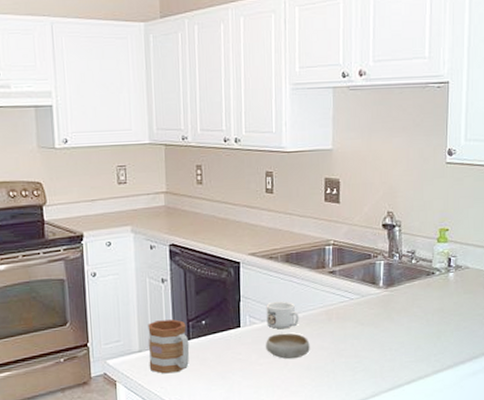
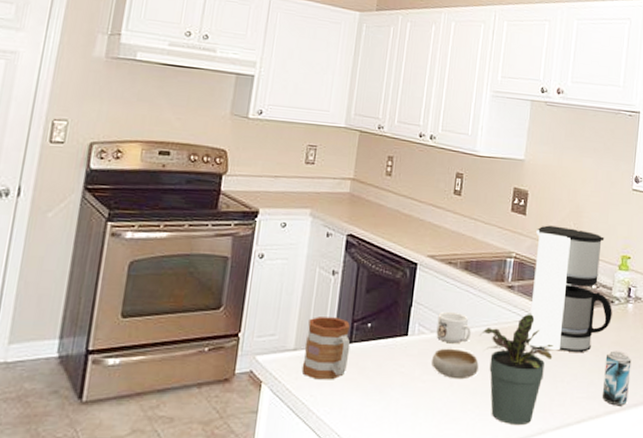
potted plant: none [308,294,380,391] -> present [480,314,555,424]
coffee maker: none [352,209,434,324] -> present [527,225,612,352]
beer can: none [429,317,456,365] -> present [602,350,632,406]

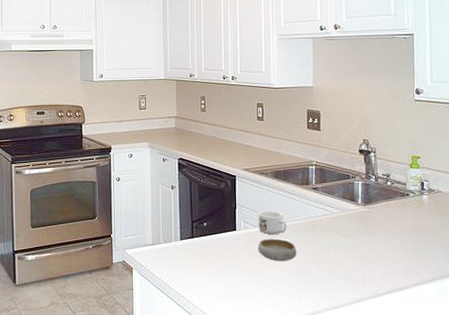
mug: present [302,317,351,380] -> none [159,220,193,265]
potted plant: present [480,314,555,424] -> none [294,209,360,295]
coffee maker: present [527,225,612,352] -> none [332,137,409,237]
beer can: present [602,350,632,406] -> none [407,234,433,279]

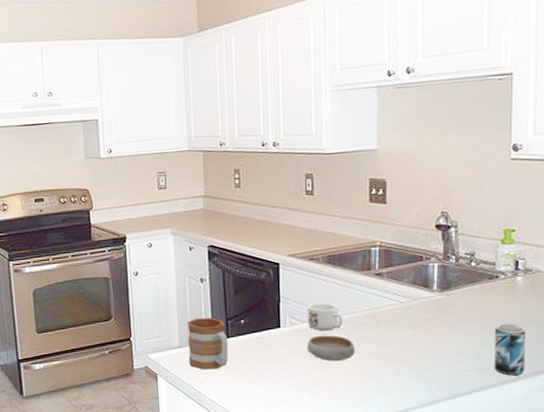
mug: none [159,220,193,265] -> present [187,318,229,370]
beer can: none [407,234,433,279] -> present [493,323,526,376]

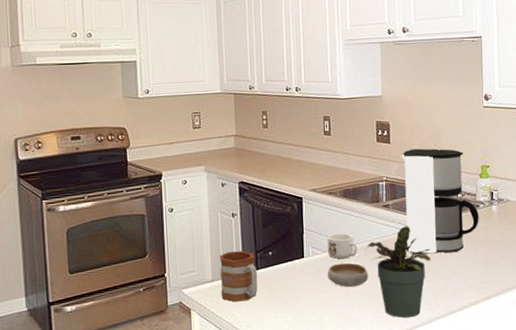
potted plant: none [352,297,435,397] -> present [365,226,432,318]
coffee maker: none [400,209,498,329] -> present [402,148,479,254]
beer can: present [493,323,526,376] -> none [478,246,502,292]

